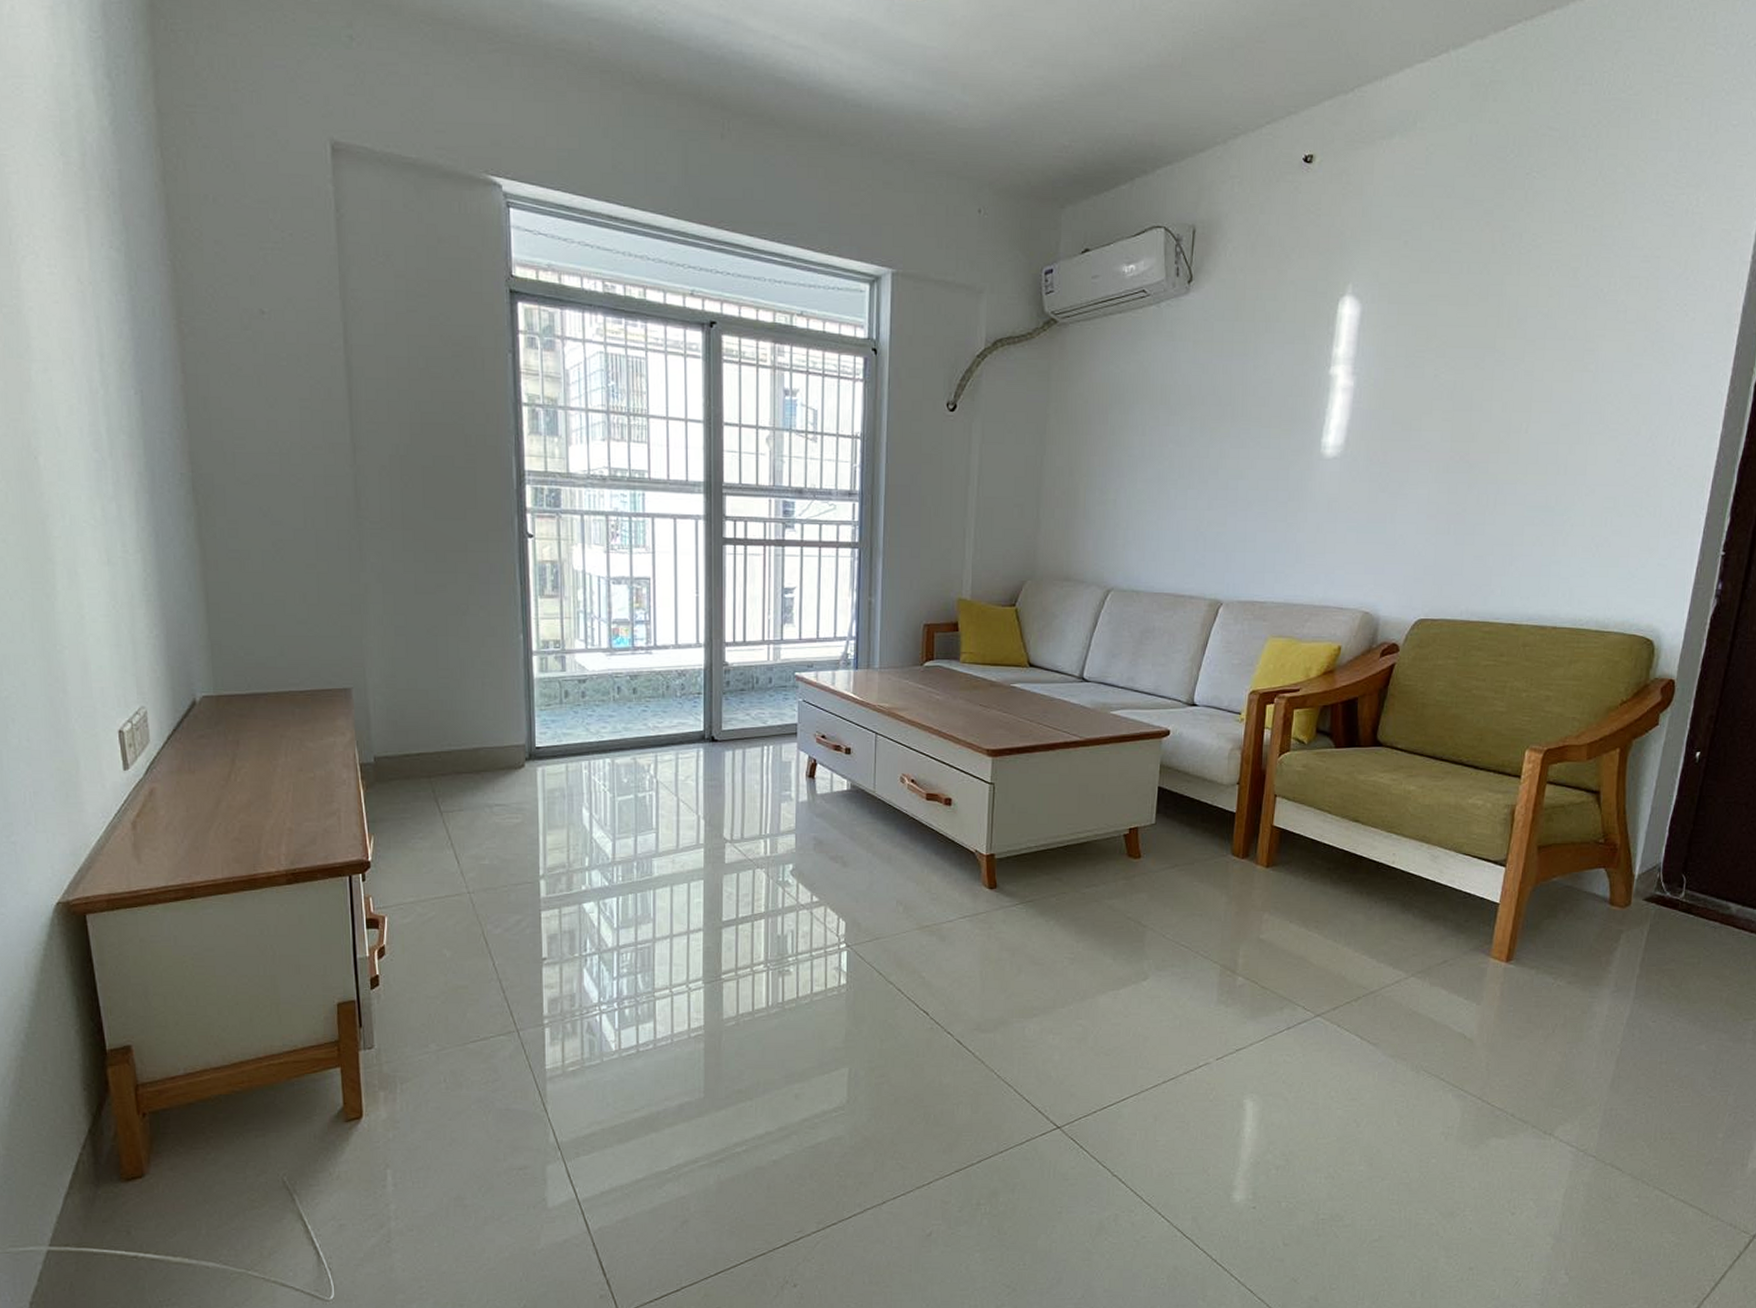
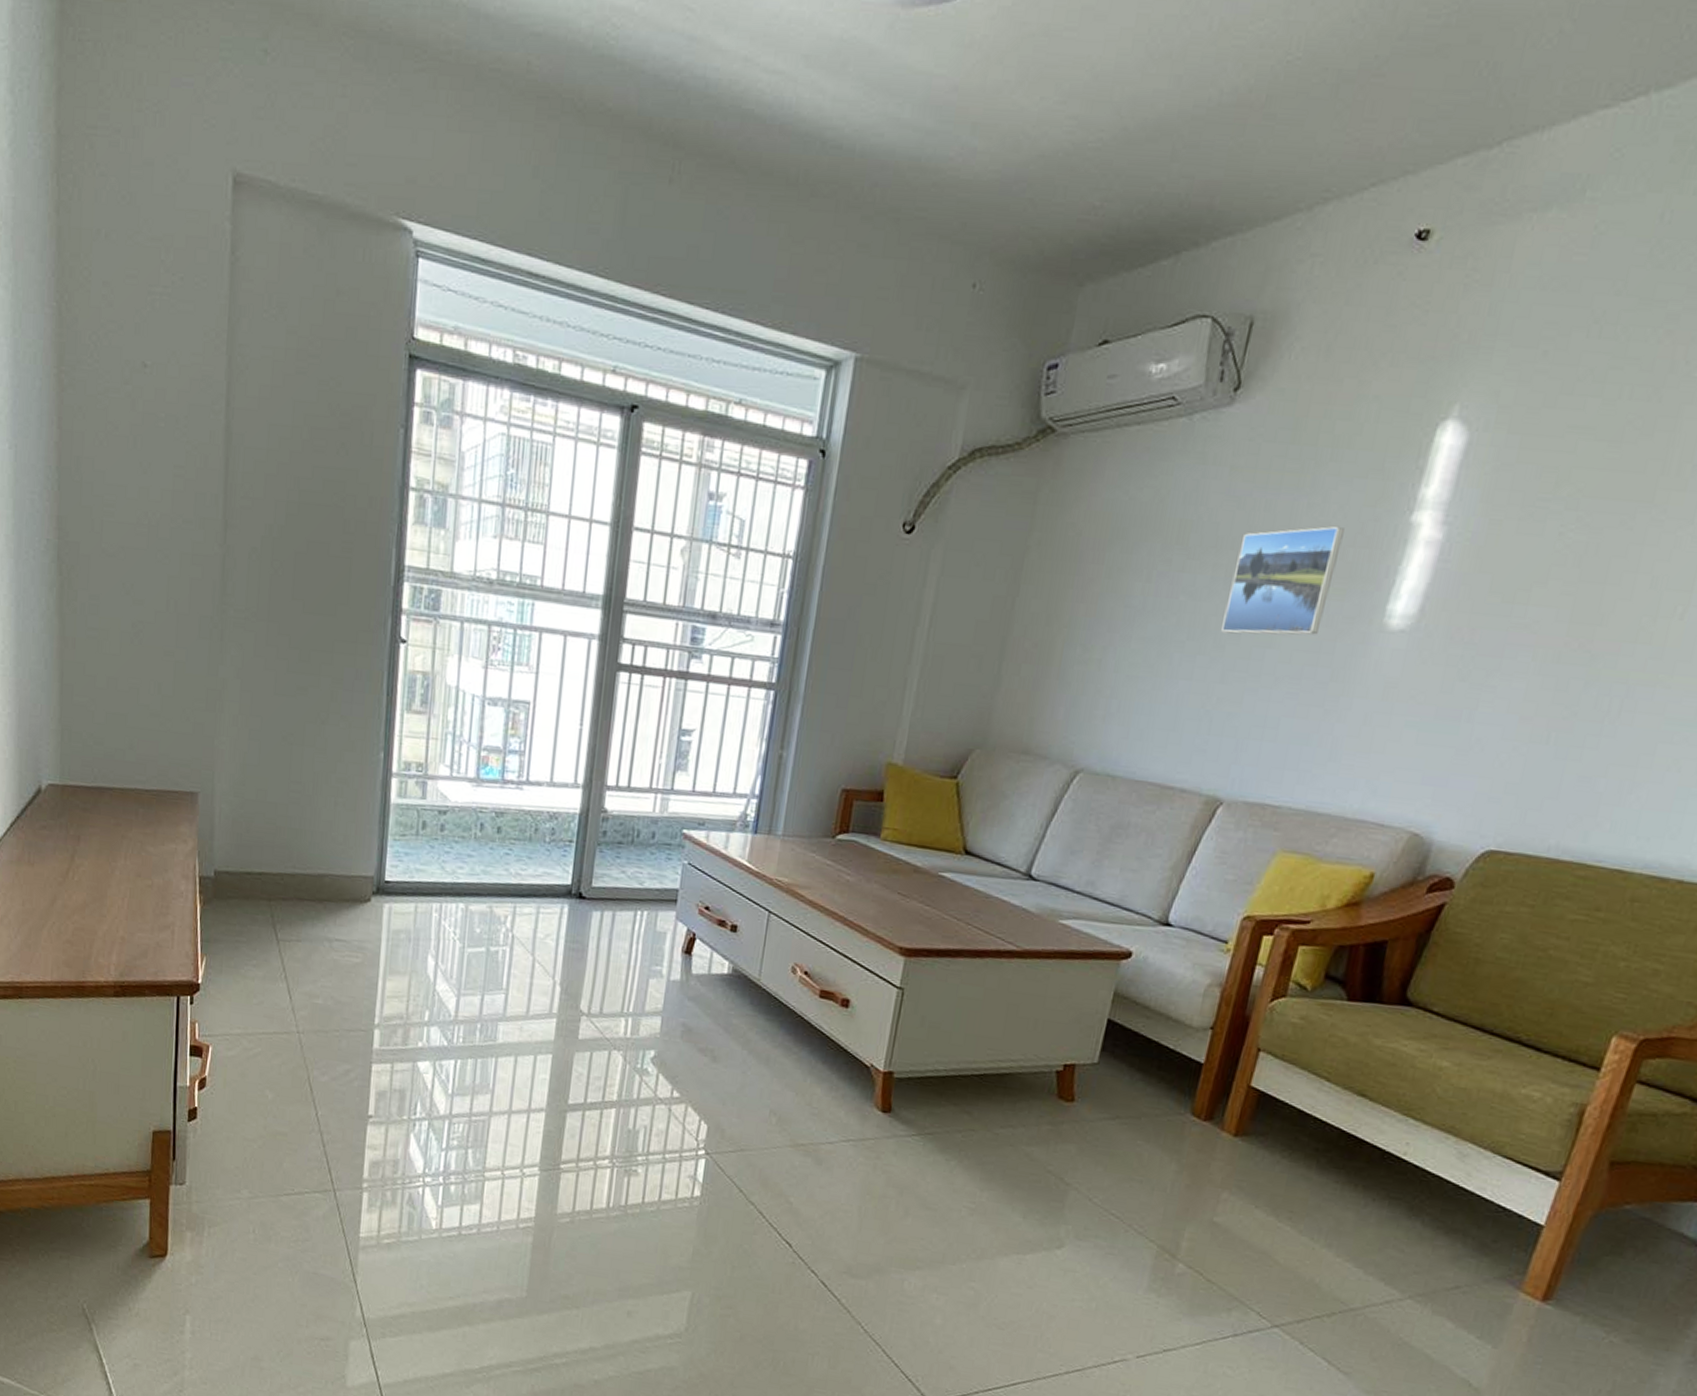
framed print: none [1204,381,1283,470] -> present [1221,526,1344,635]

